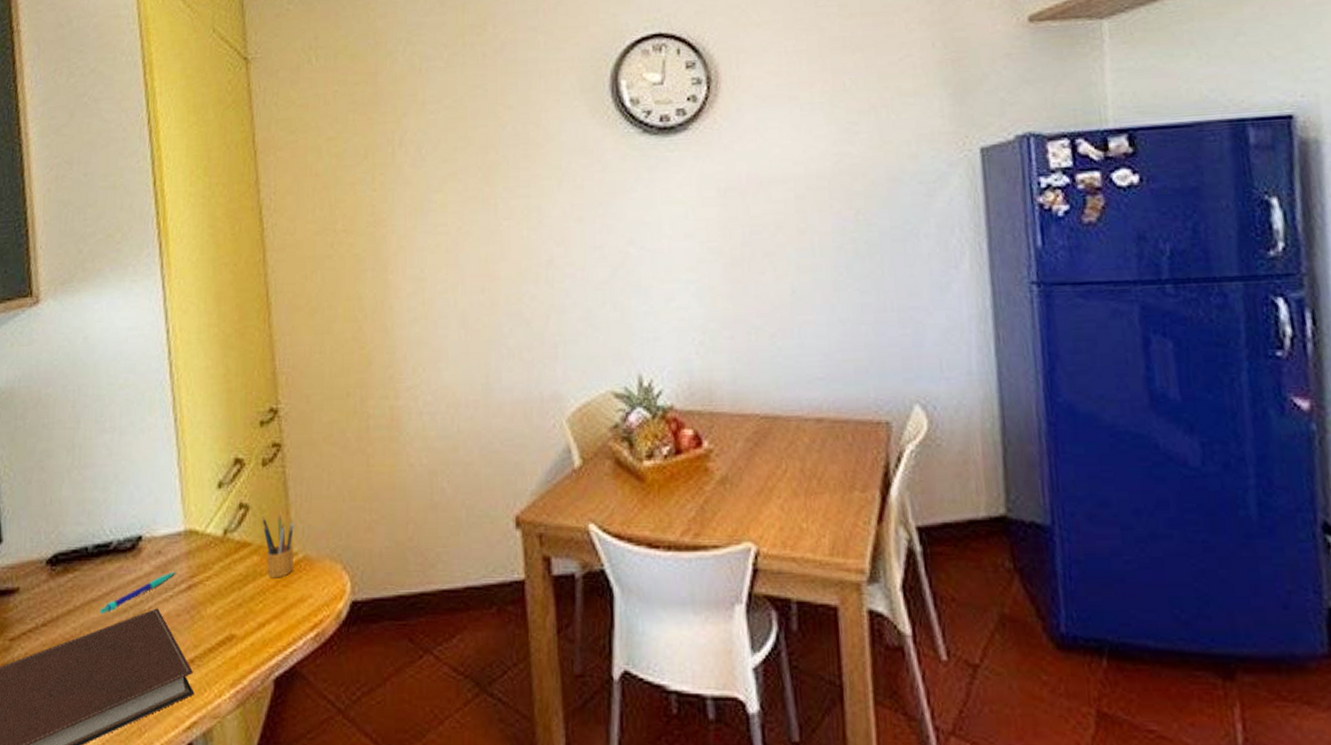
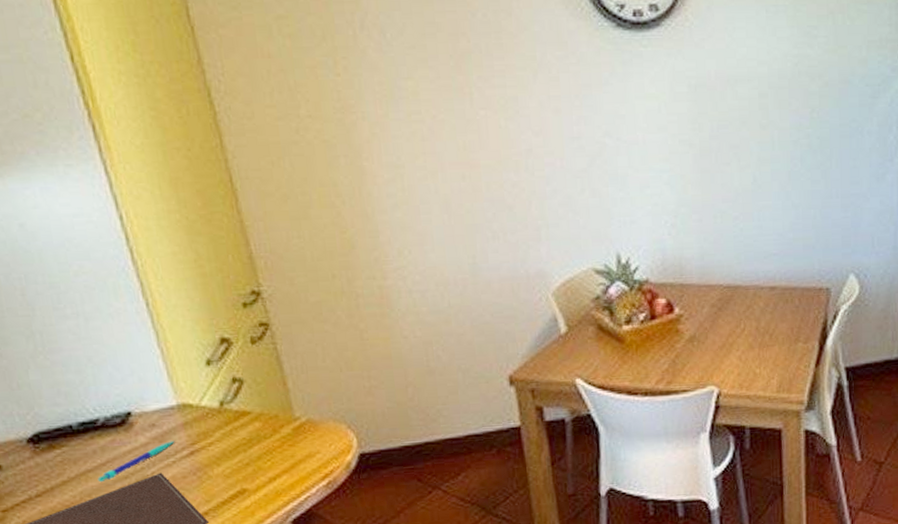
pencil box: present [262,515,294,579] -> none [258,386,298,440]

